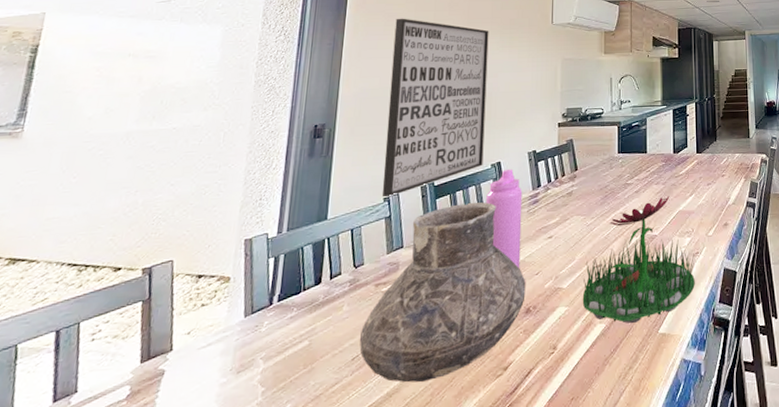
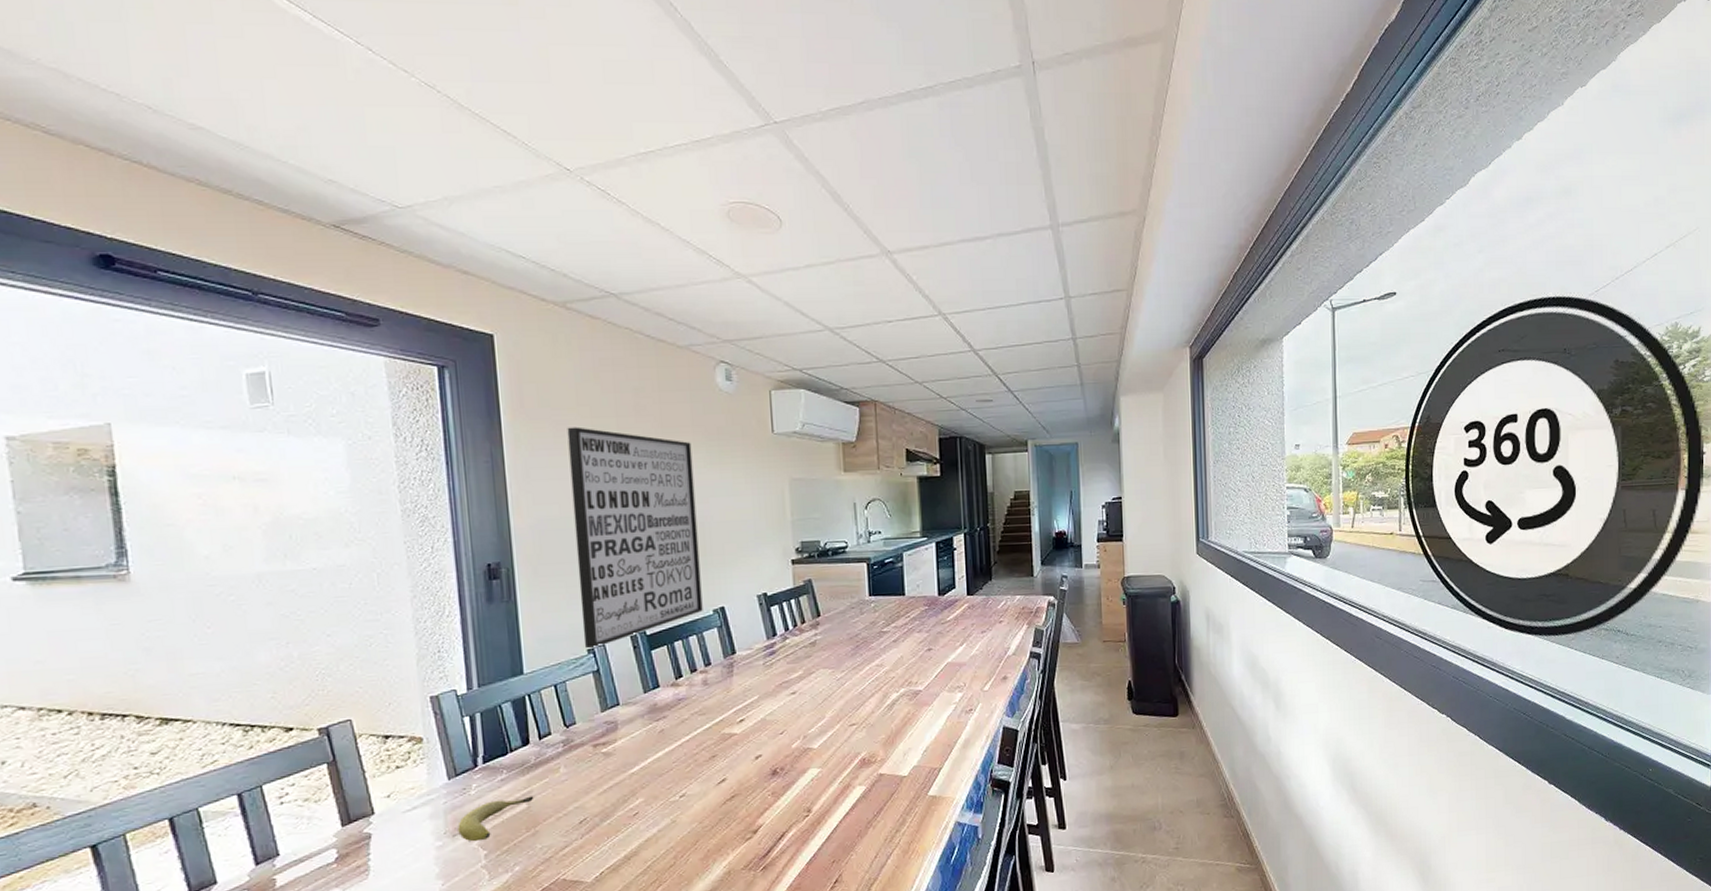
fruit: none [243,333,316,379] -> present [458,796,534,842]
vase: present [359,202,526,383] -> none [584,653,770,846]
water bottle: present [486,168,523,269] -> none [711,615,761,728]
flower: present [582,196,696,323] -> none [837,646,969,785]

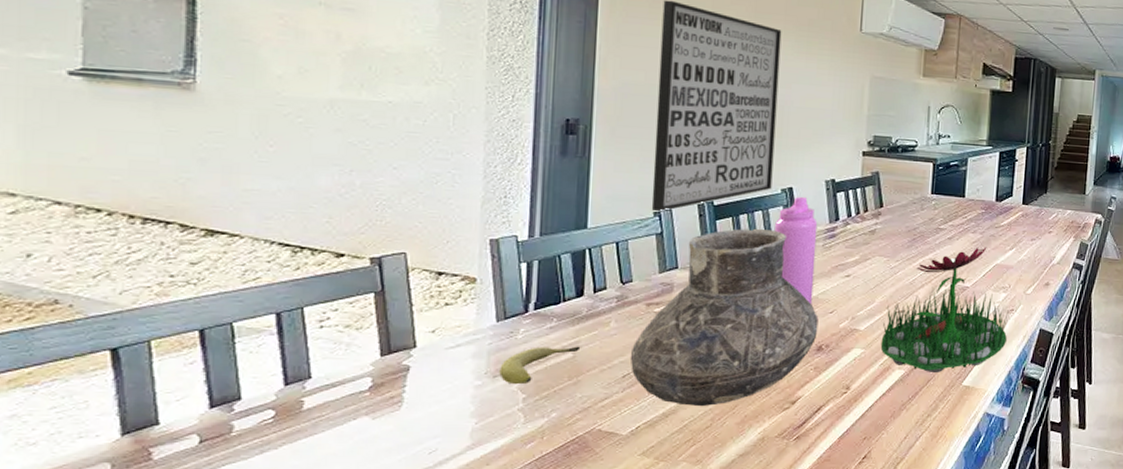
vase: none [584,653,770,846] -> present [631,228,819,407]
water bottle: none [711,615,761,728] -> present [775,196,818,305]
flower: none [837,646,969,785] -> present [880,247,1010,372]

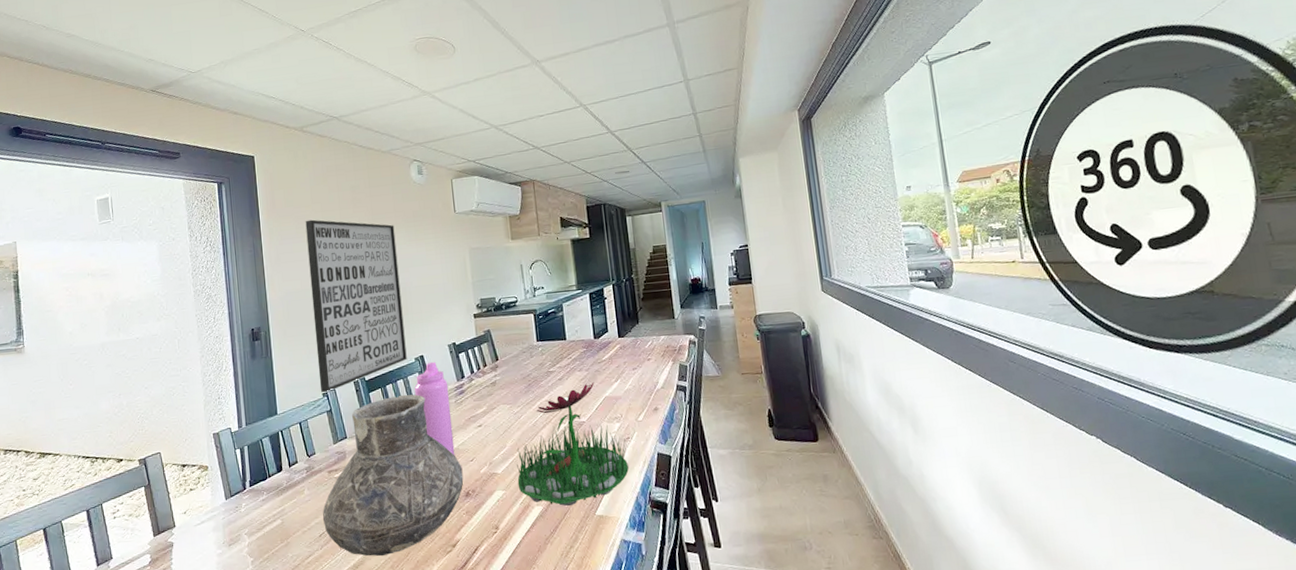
fruit: present [499,346,581,385] -> none [232,513,286,551]

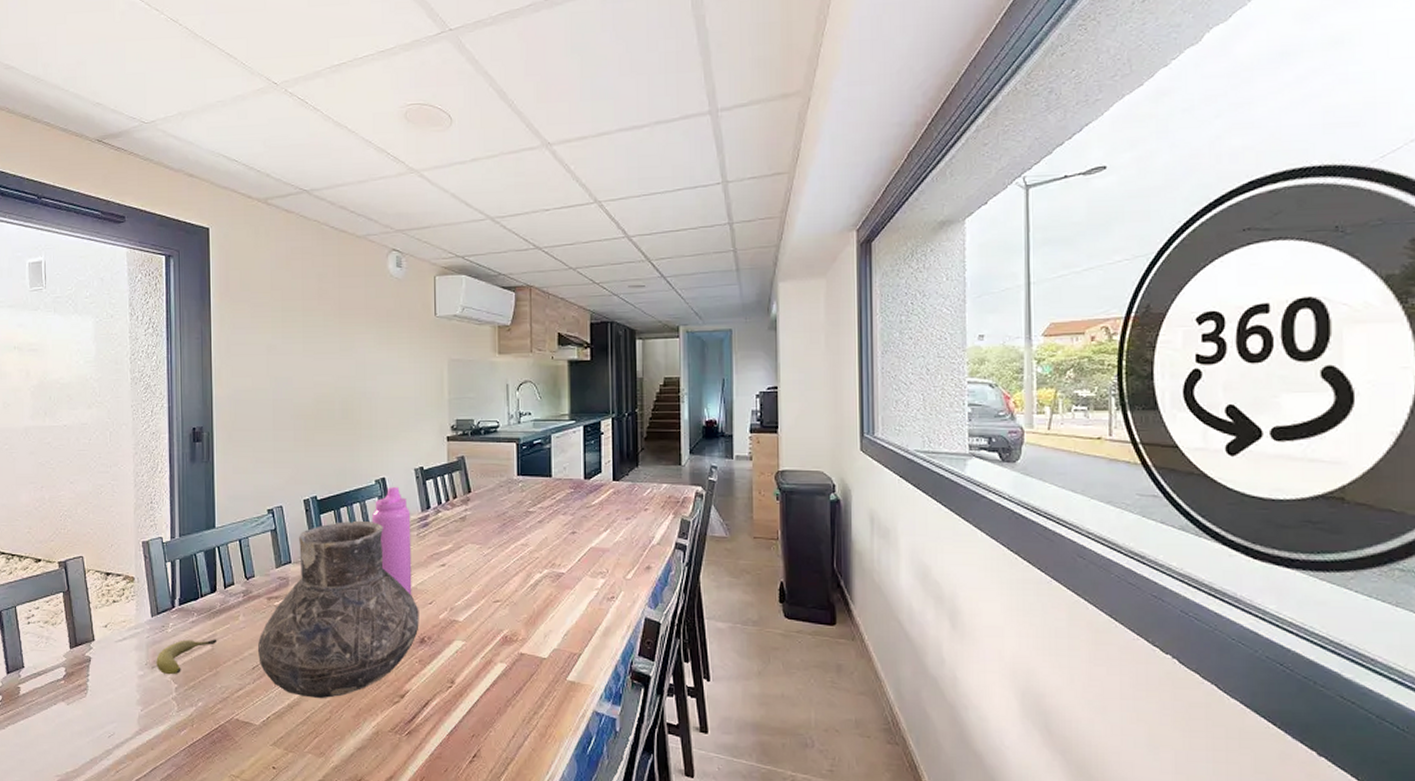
fruit: none [232,513,286,551] -> present [156,639,217,675]
wall art: present [305,219,407,393] -> none [262,308,366,509]
flower: present [517,382,629,506] -> none [480,529,611,666]

